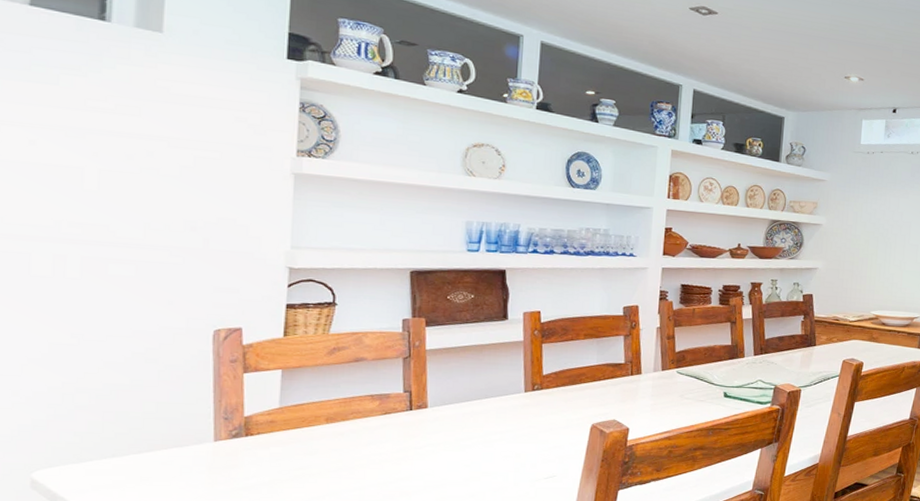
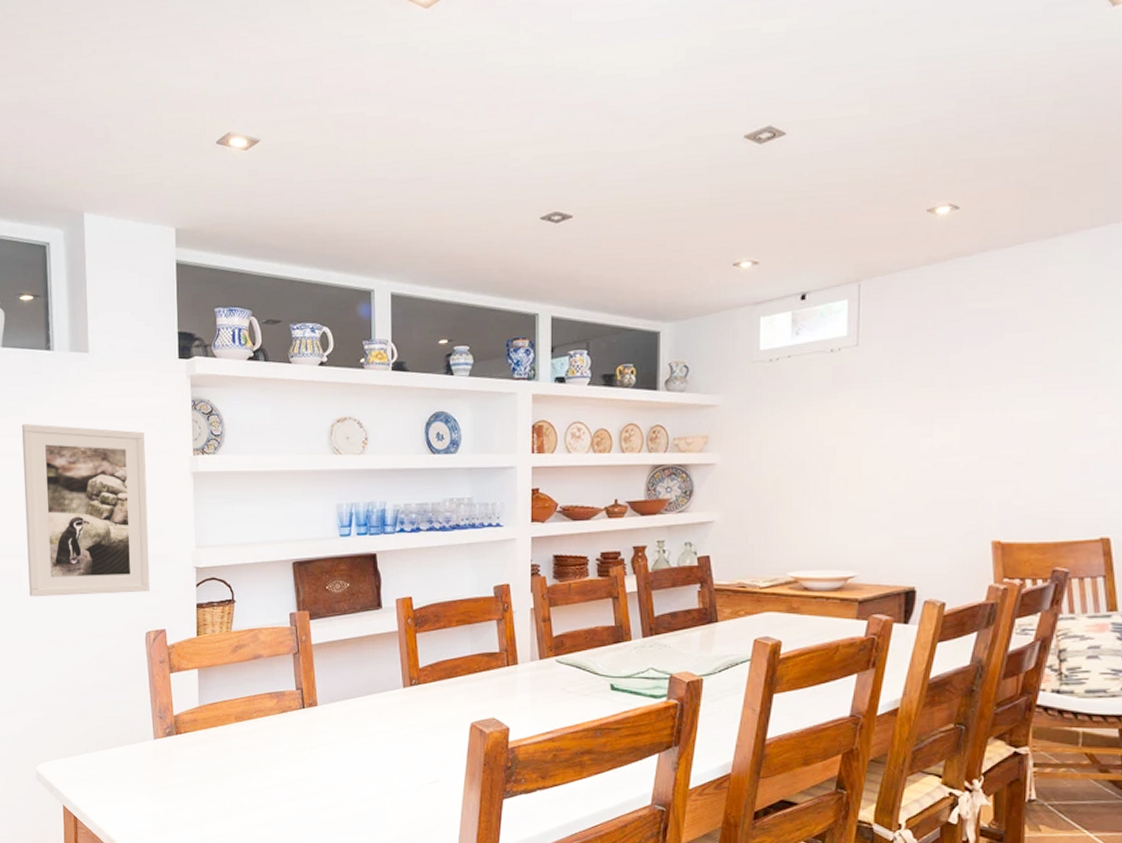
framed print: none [43,94,233,289] -> present [22,424,150,597]

